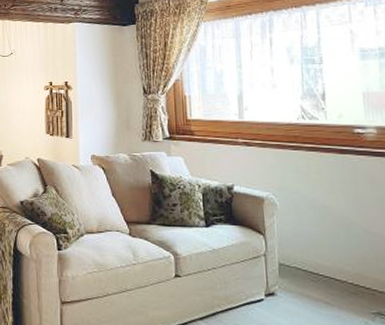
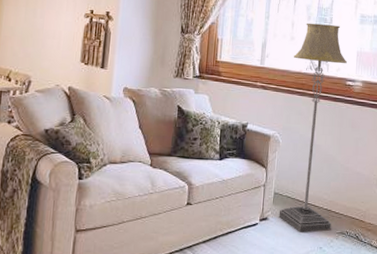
floor lamp: none [279,65,363,311] -> present [278,23,347,232]

